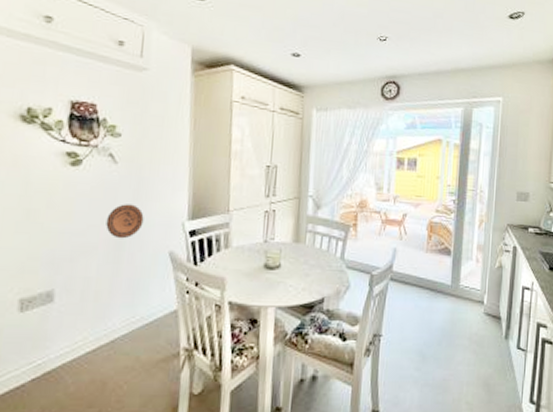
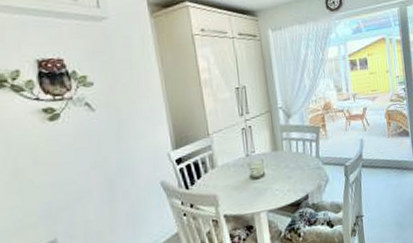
decorative plate: present [106,204,144,239] -> none [94,145,131,180]

